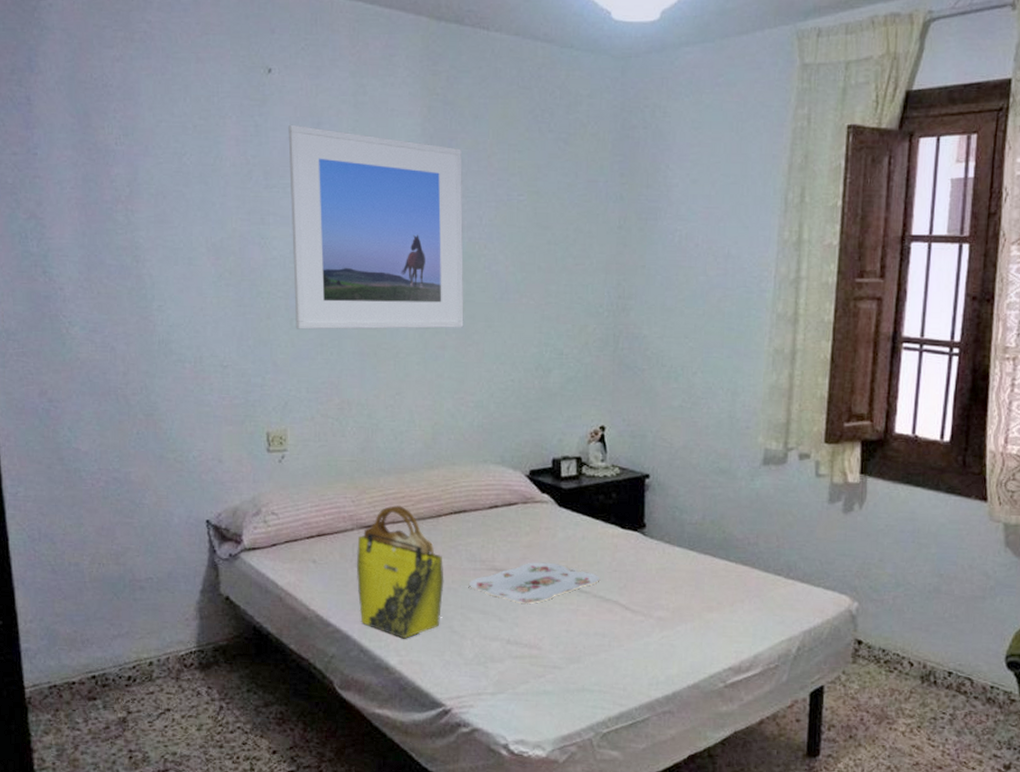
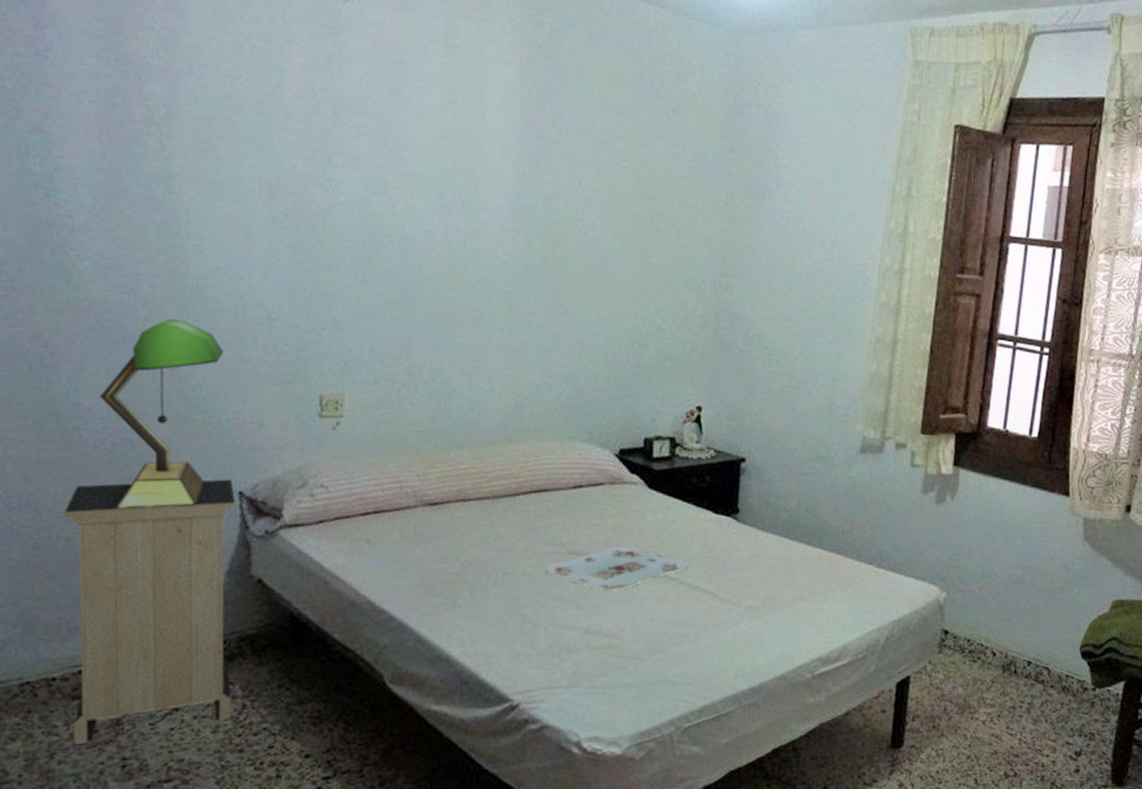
nightstand: none [73,509,211,739] -> present [64,479,236,745]
table lamp: none [93,372,187,539] -> present [99,319,223,510]
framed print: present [288,124,464,330] -> none [361,59,563,295]
tote bag: present [356,505,444,639] -> none [418,482,519,628]

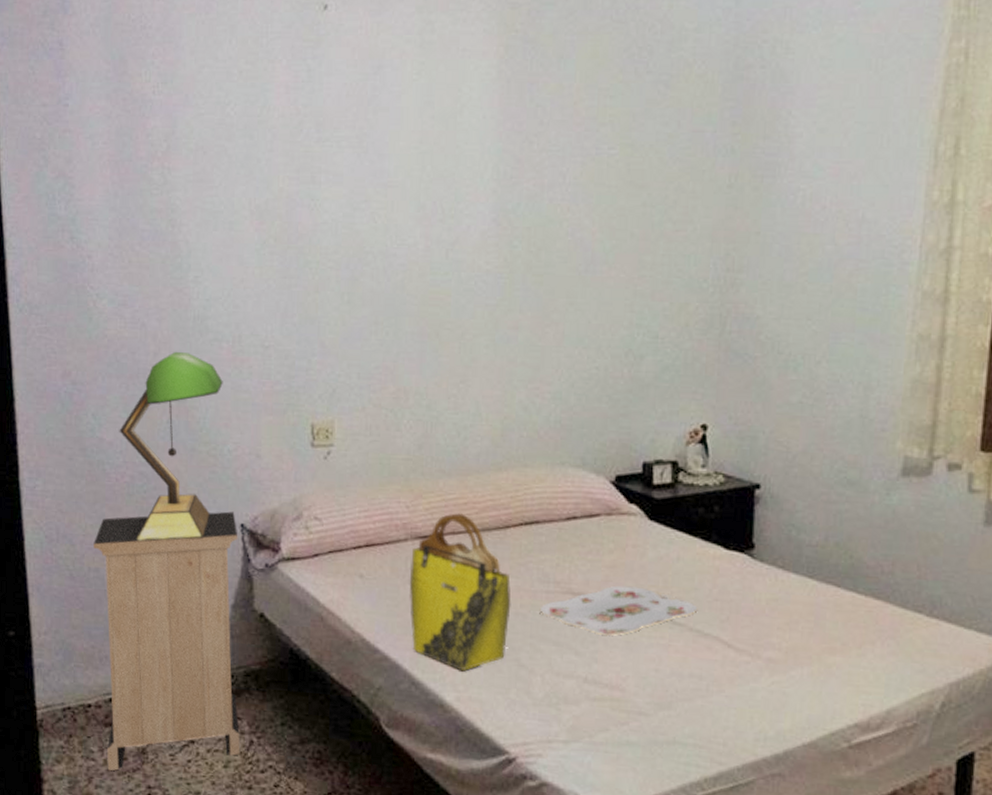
tote bag: none [418,482,519,628] -> present [409,513,511,672]

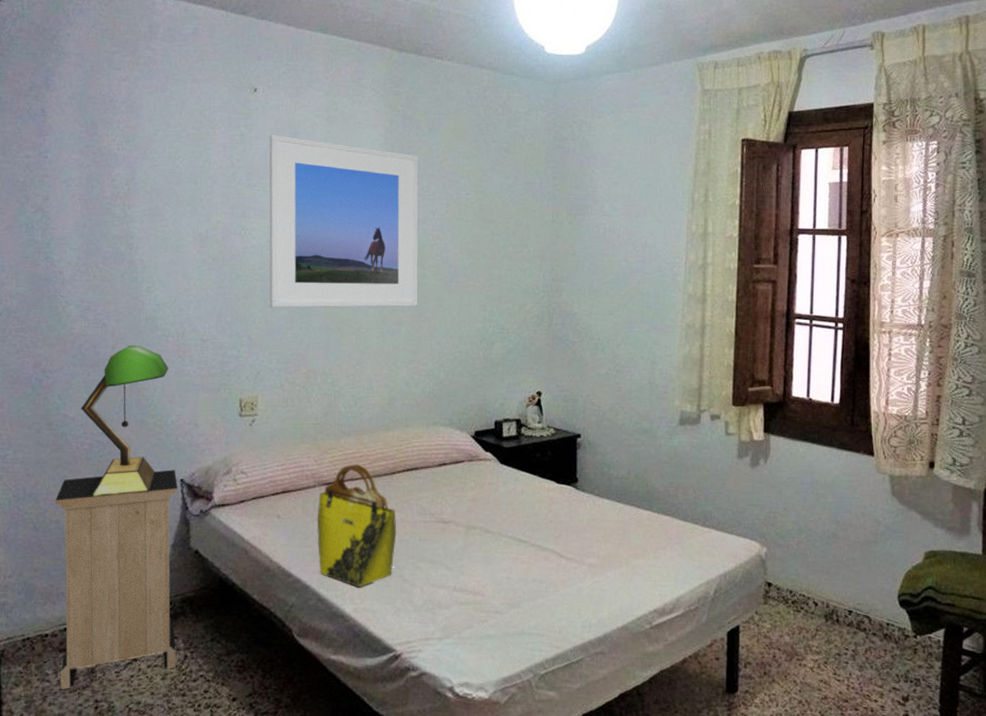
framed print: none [344,68,544,306] -> present [269,134,419,308]
serving tray: present [539,585,698,636] -> none [419,514,538,554]

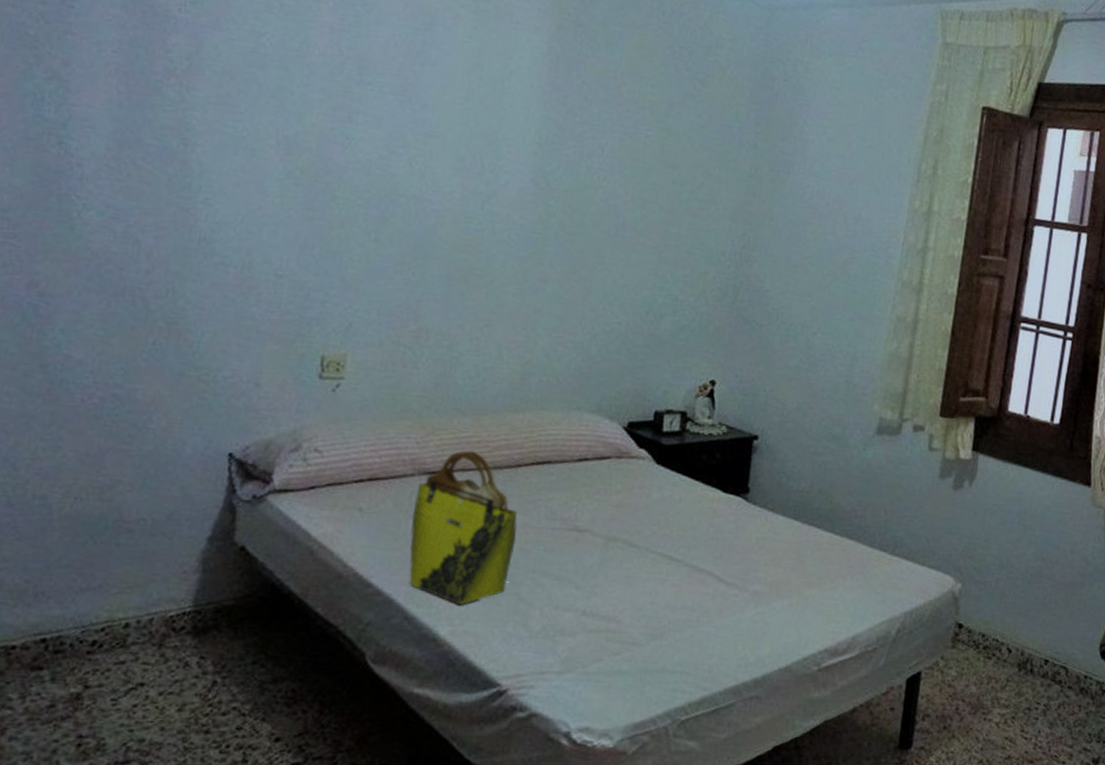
nightstand: present [55,469,179,690] -> none [28,439,225,721]
table lamp: present [80,345,169,497] -> none [92,272,226,468]
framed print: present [269,134,419,308] -> none [374,20,590,262]

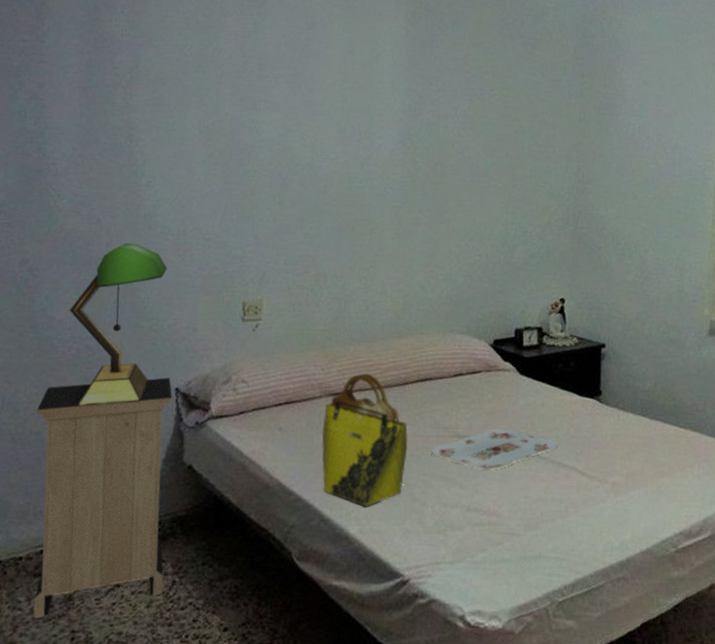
nightstand: none [28,439,225,721] -> present [33,377,173,619]
table lamp: none [92,272,226,468] -> present [69,243,167,407]
serving tray: none [544,523,695,571] -> present [431,428,559,471]

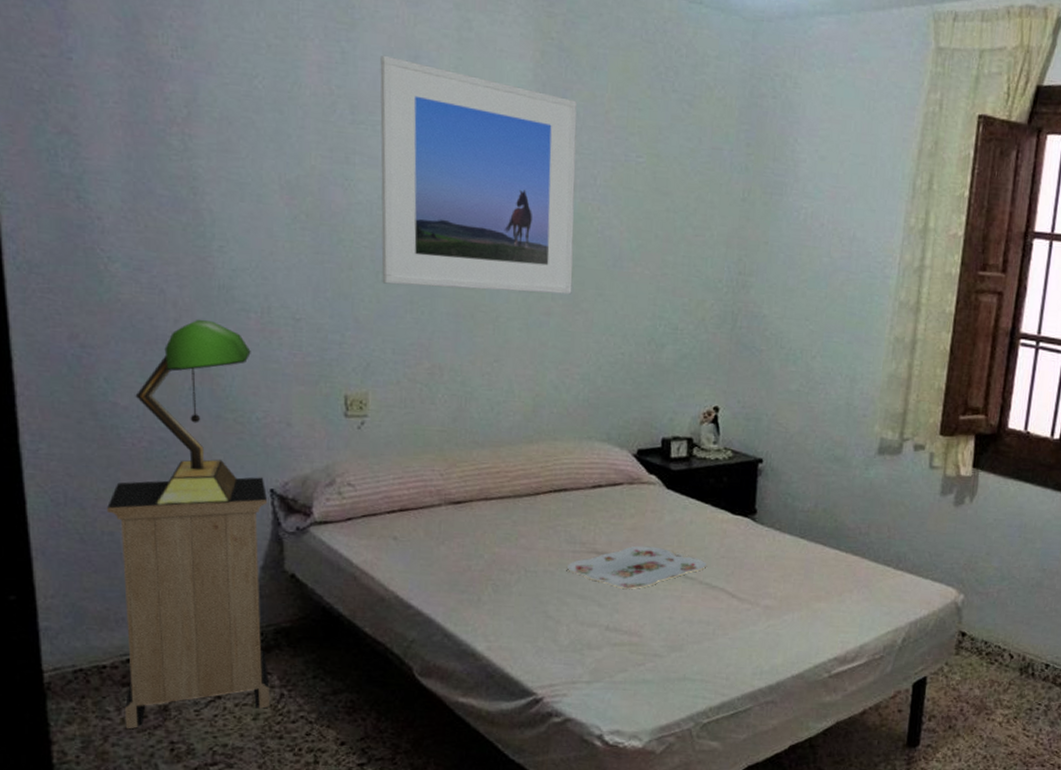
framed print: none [278,23,441,207] -> present [380,55,577,295]
tote bag: present [322,373,408,507] -> none [442,481,540,624]

